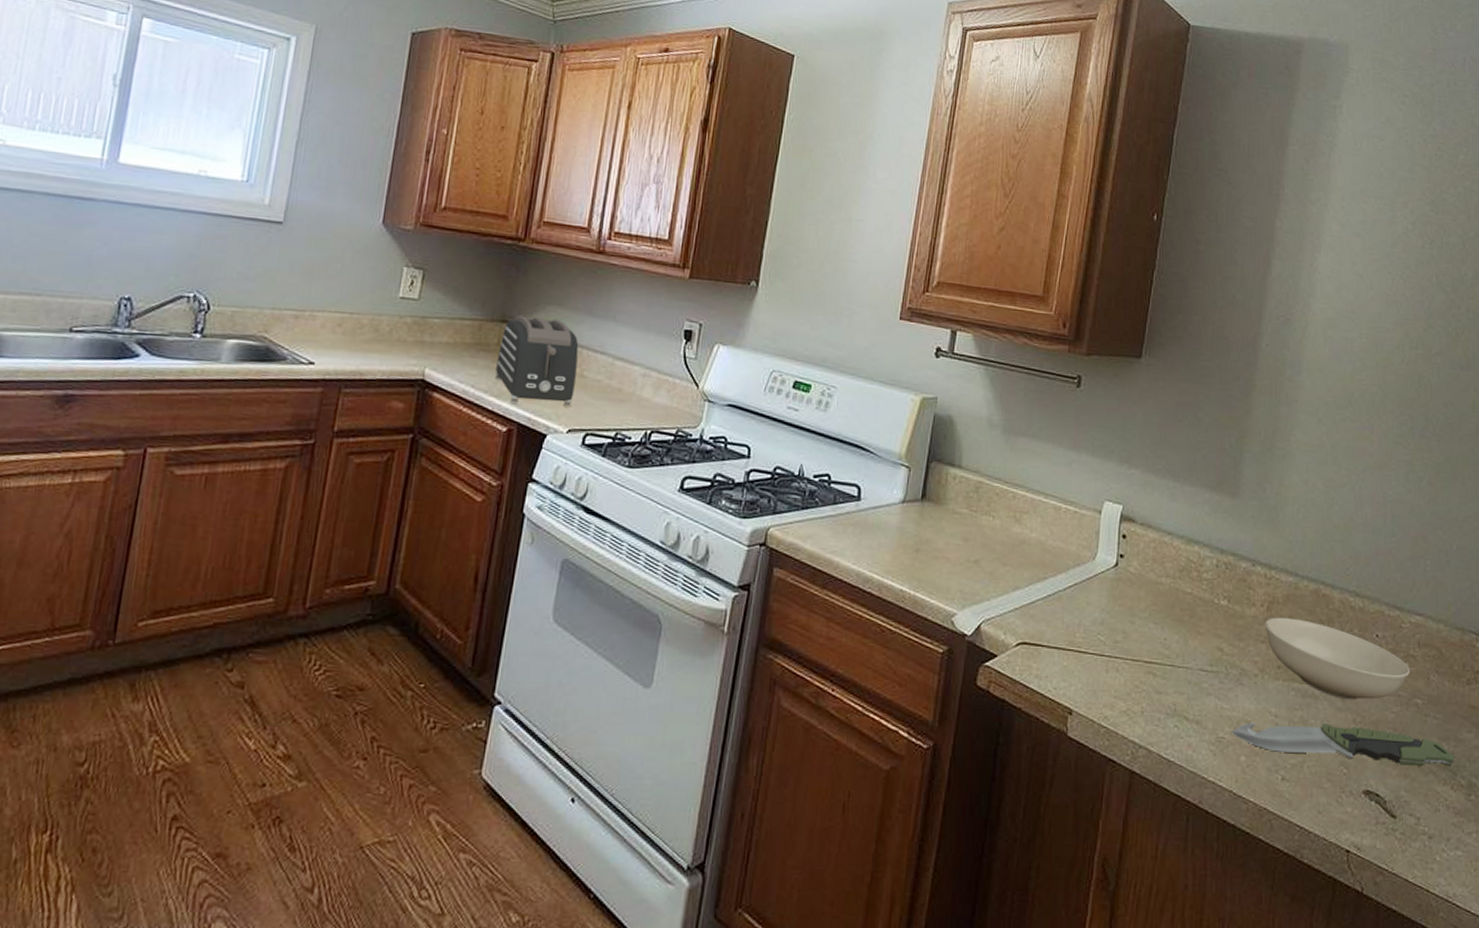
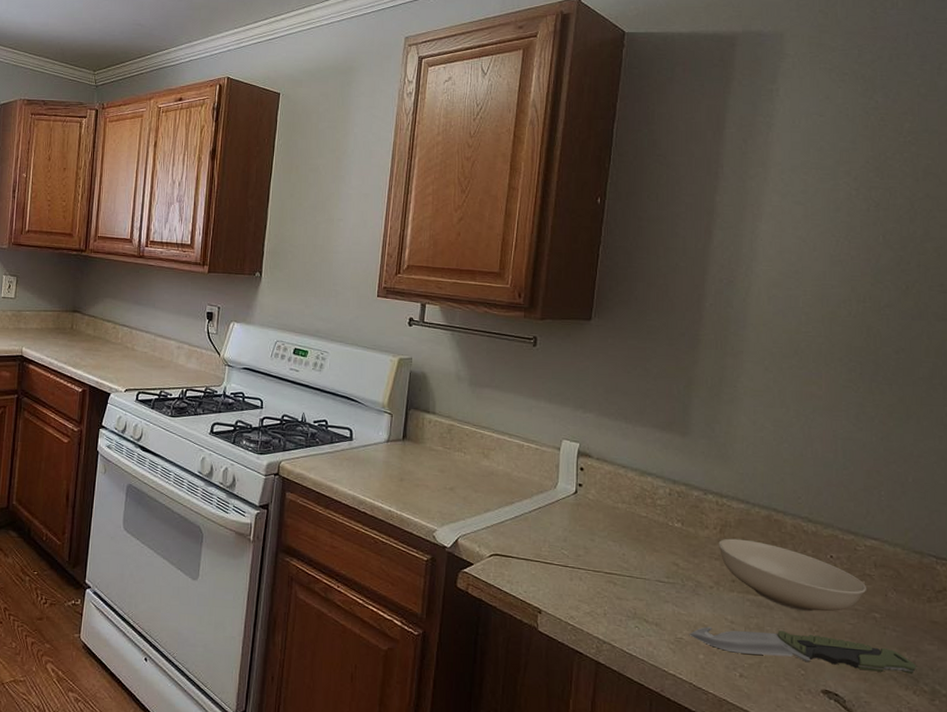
toaster: present [495,315,579,407] -> none [71,307,129,373]

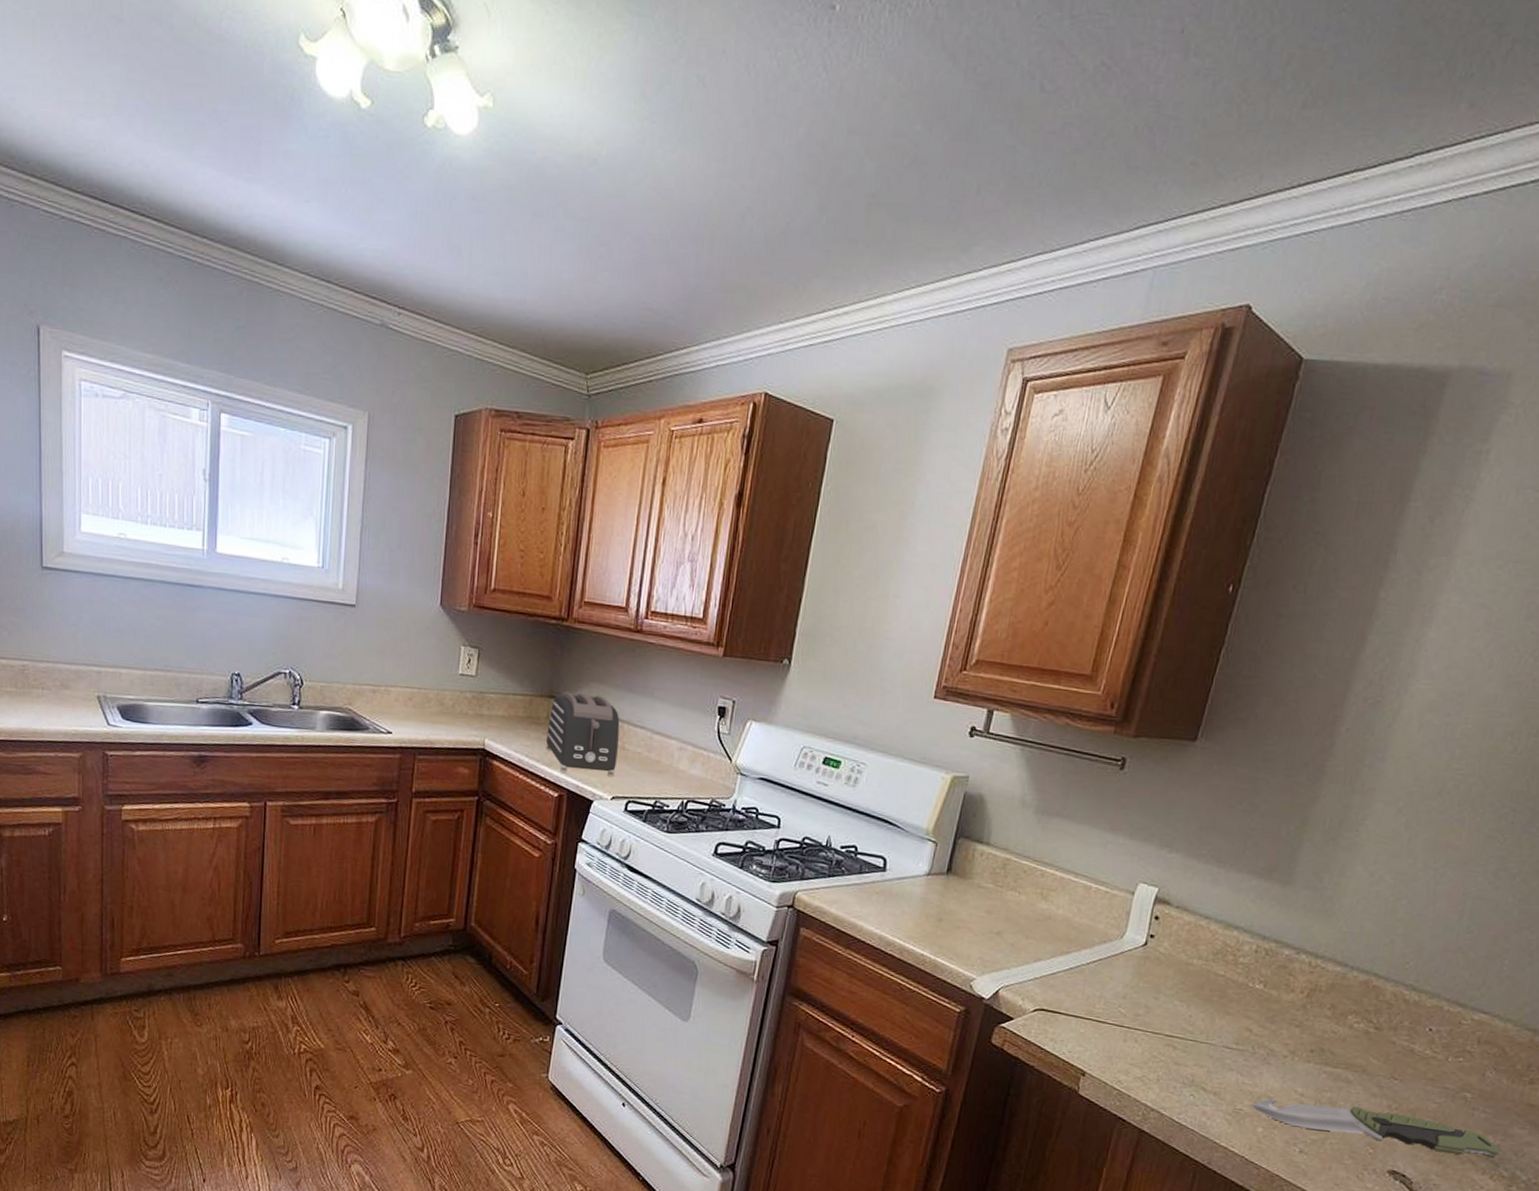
toaster: none [71,307,129,373] -> present [546,691,620,777]
bowl: present [718,538,867,612] -> none [1302,1004,1464,1089]

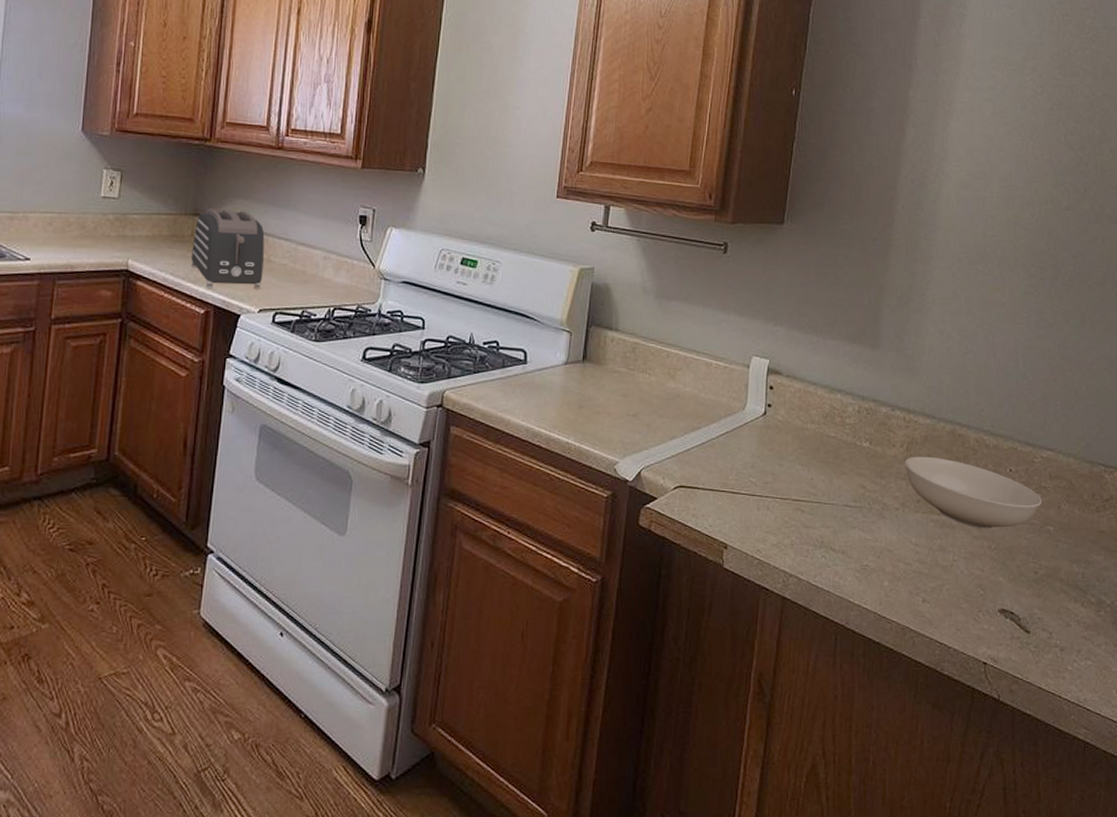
knife: present [1250,1098,1501,1158] -> none [874,550,1085,586]
bowl: none [1302,1004,1464,1089] -> present [905,456,1043,529]

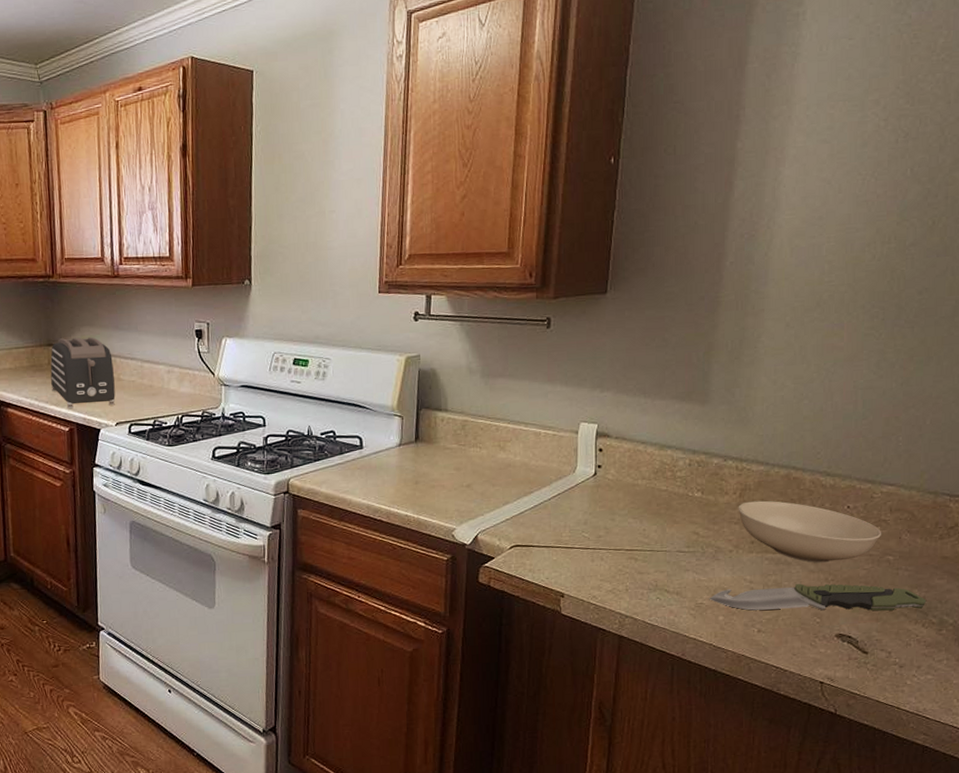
knife: none [874,550,1085,586] -> present [709,583,927,611]

